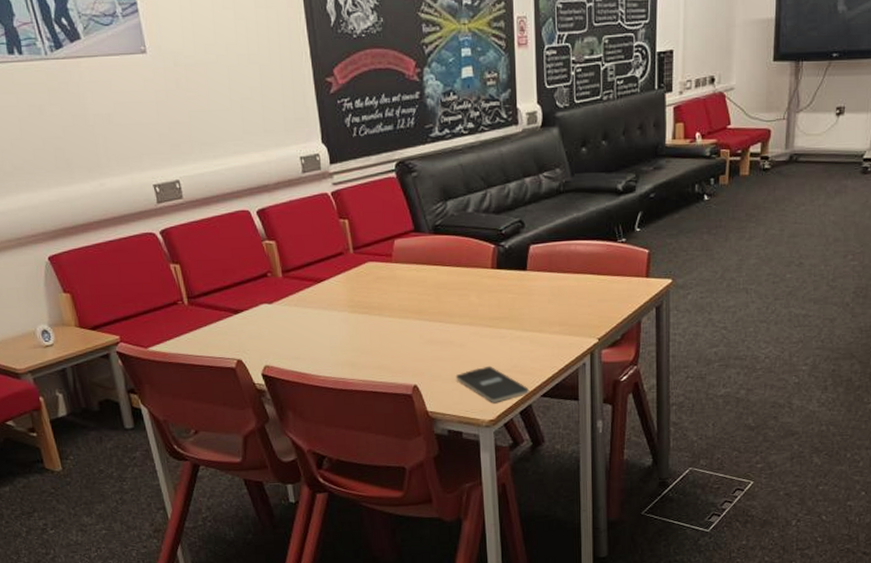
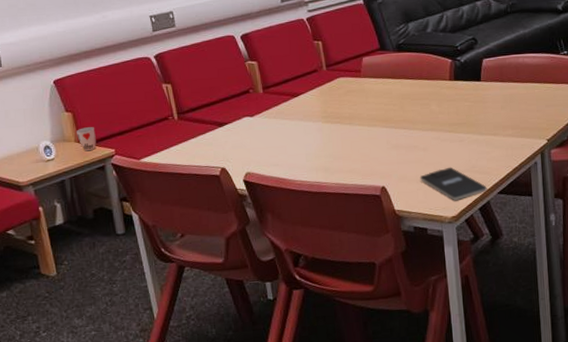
cup: none [75,310,99,338] -> present [75,127,96,152]

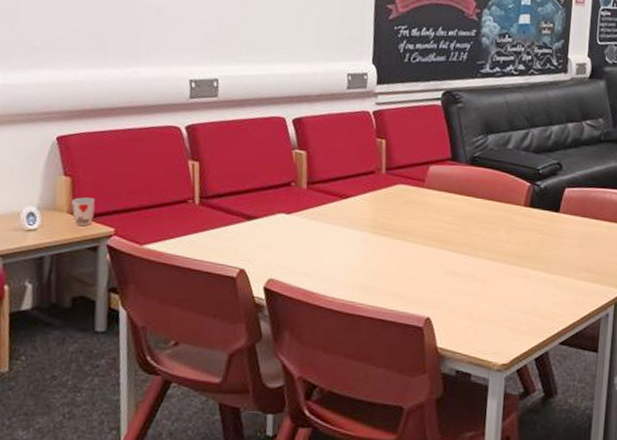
calculator: present [419,167,488,201] -> none [472,305,548,346]

